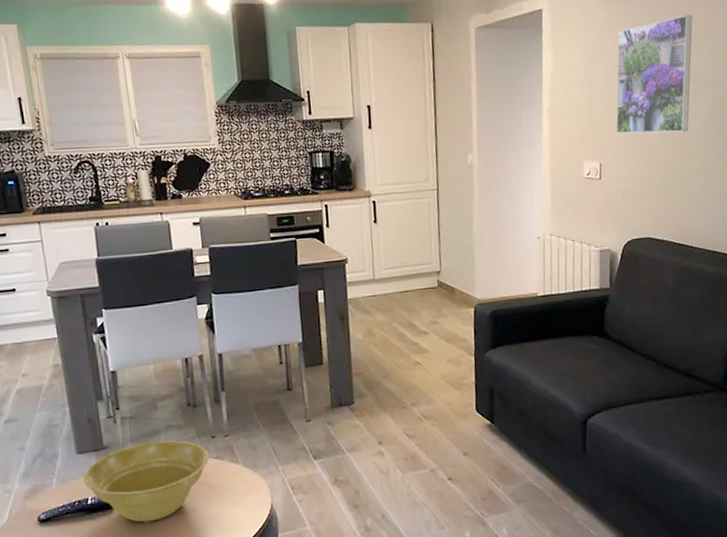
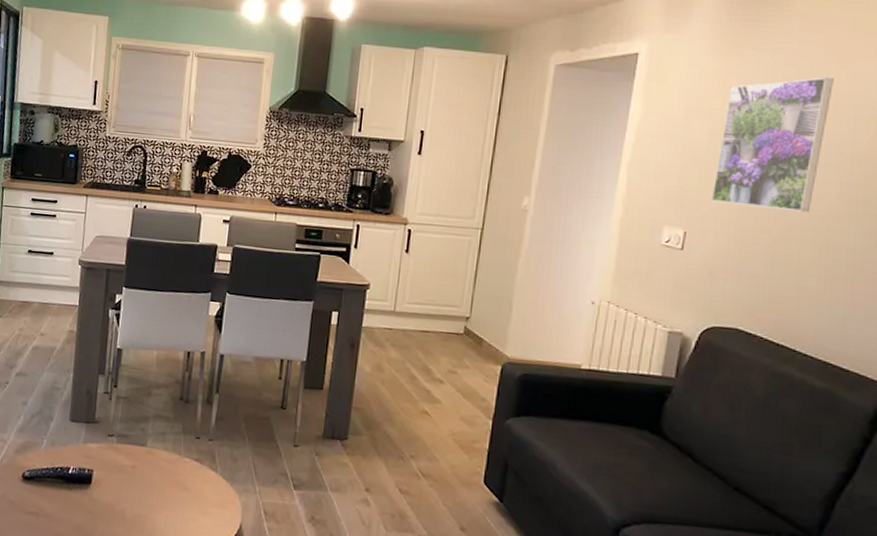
planter bowl: present [82,440,209,523] -> none [69,426,190,509]

